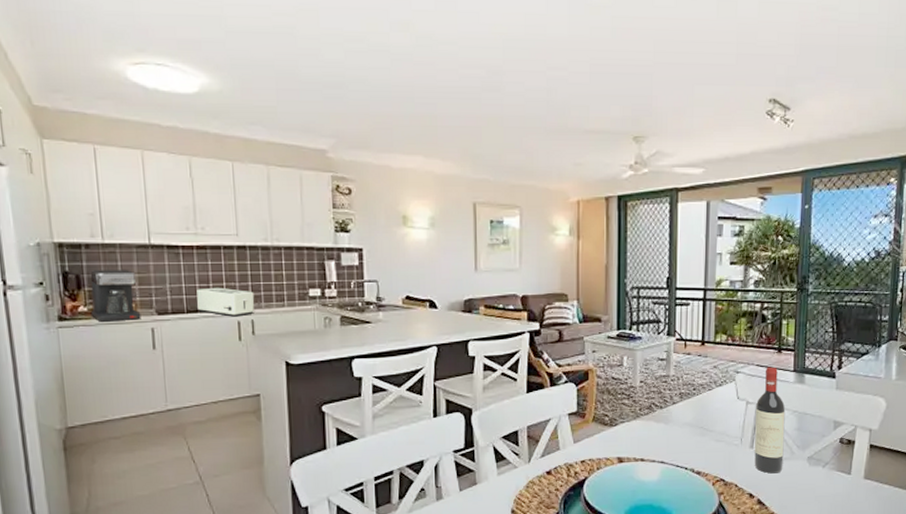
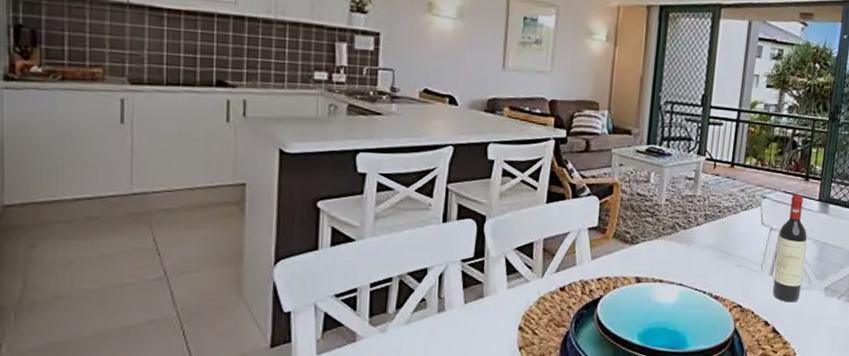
coffee maker: present [90,270,141,322] -> none [46,26,110,88]
toaster: present [196,287,255,317] -> none [178,59,250,95]

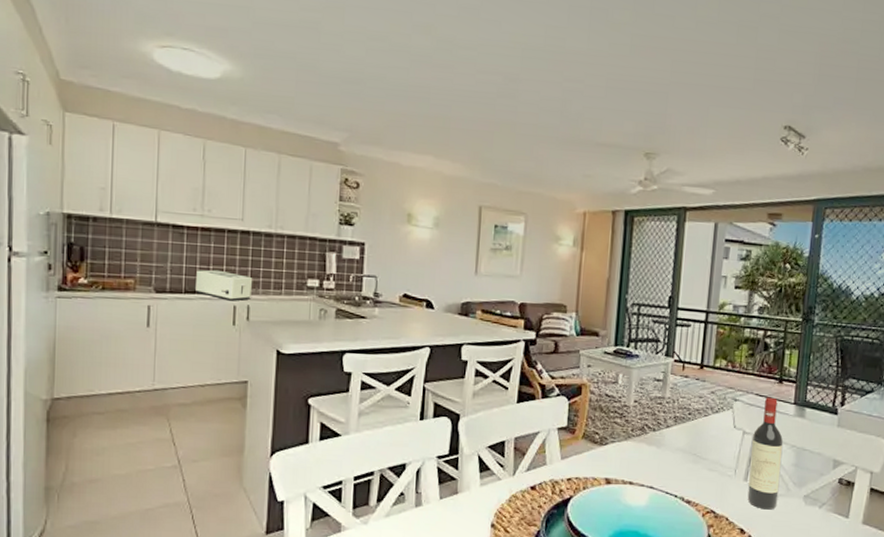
toaster: none [178,59,250,95] -> present [194,270,253,301]

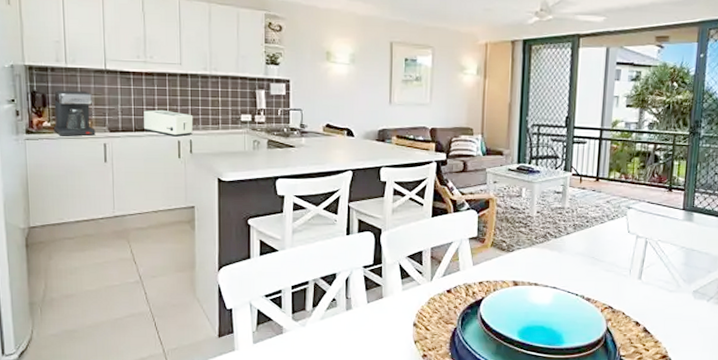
coffee maker: none [90,243,139,296] -> present [53,91,96,136]
wine bottle: present [747,397,784,510] -> none [641,204,674,304]

